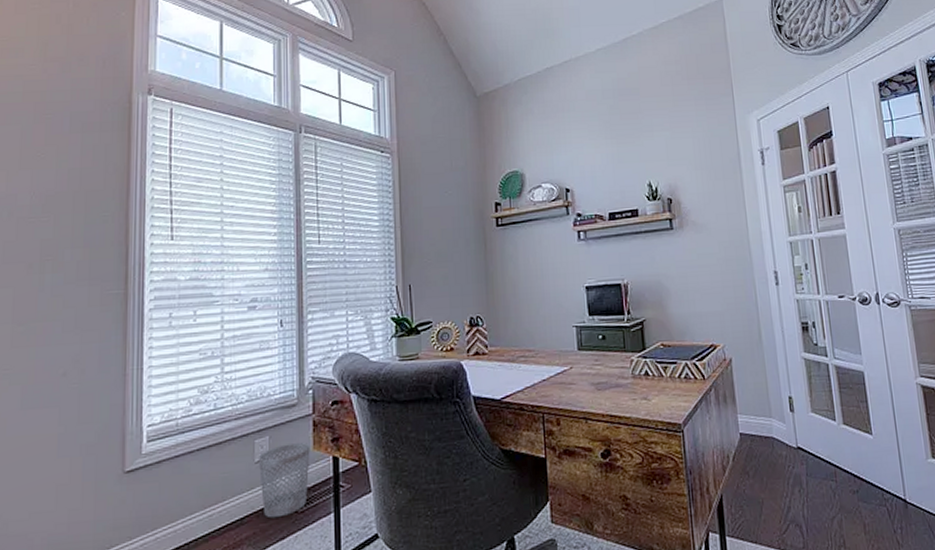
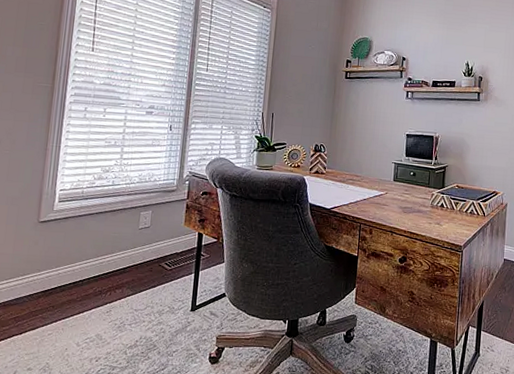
wastebasket: present [258,443,310,518] -> none [141,218,182,271]

